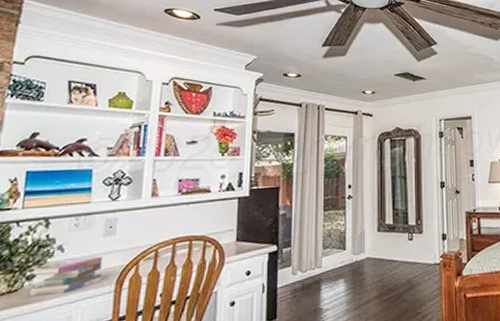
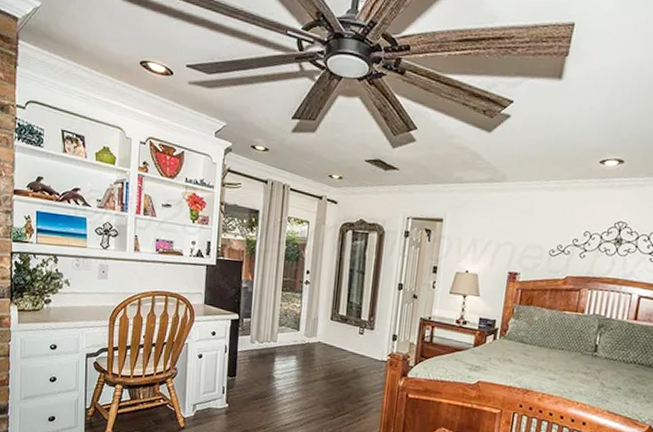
books: present [29,256,104,296] -> none [48,292,100,320]

